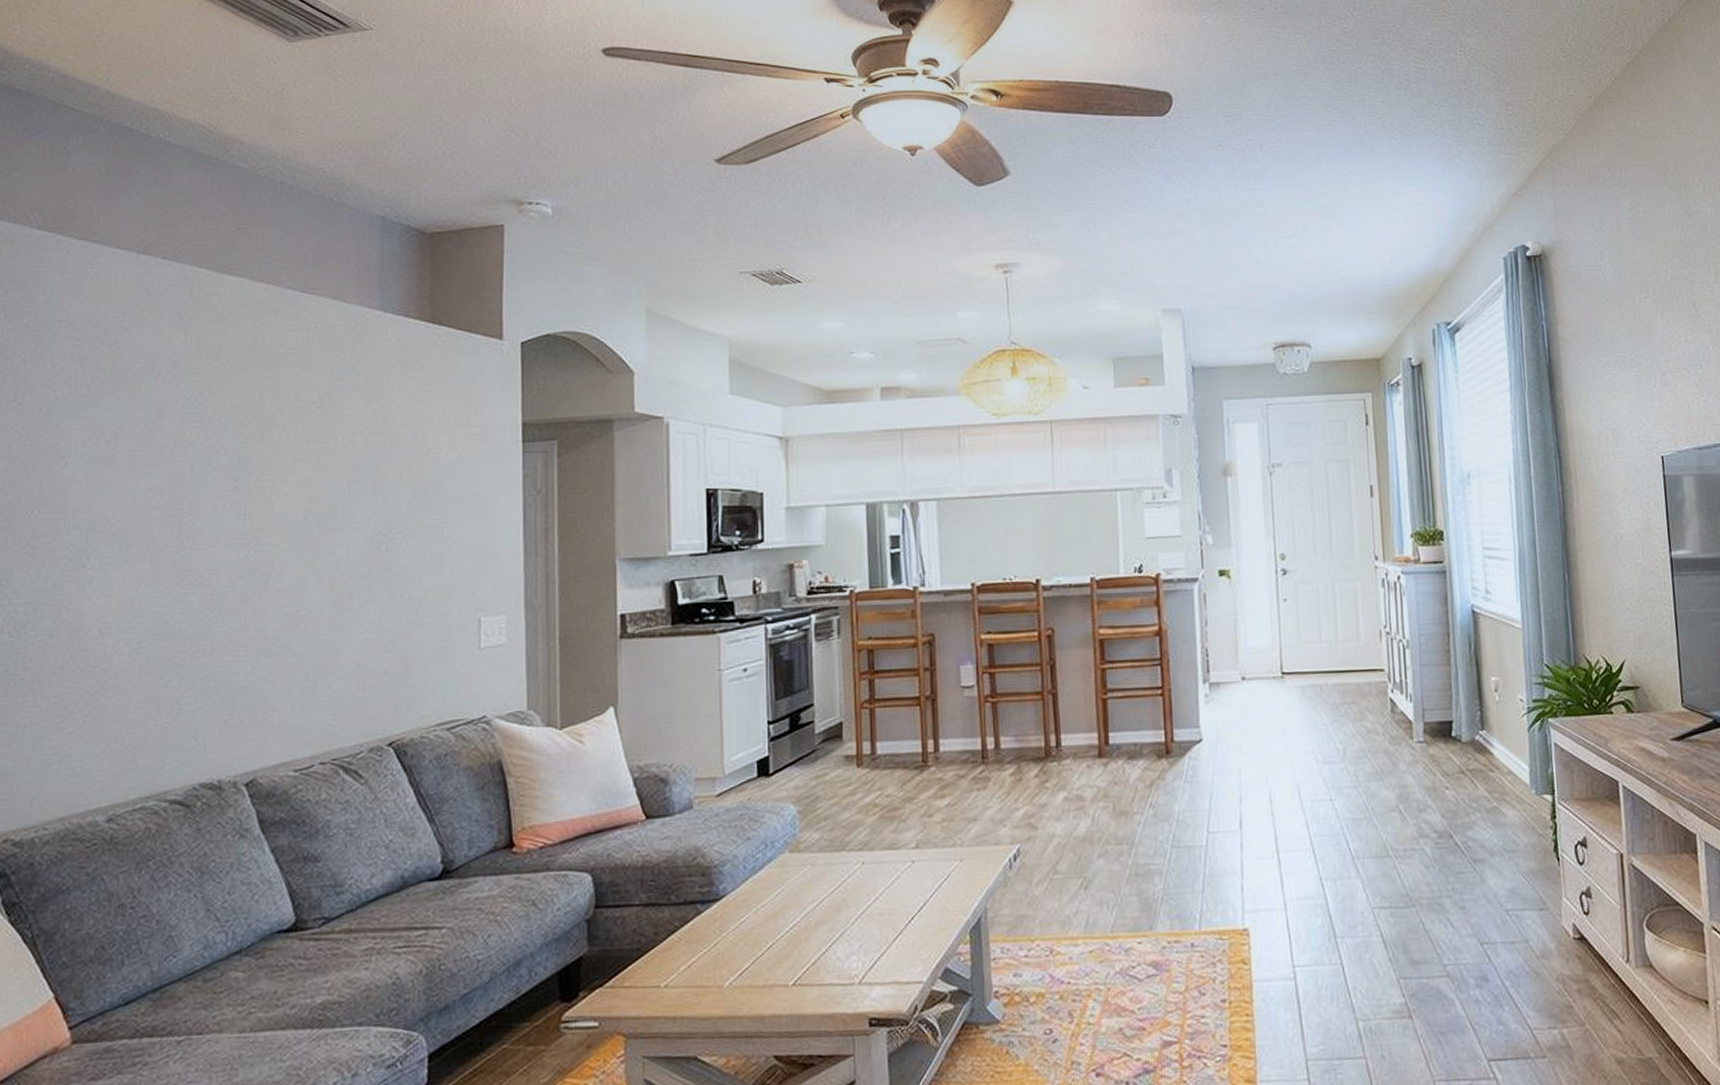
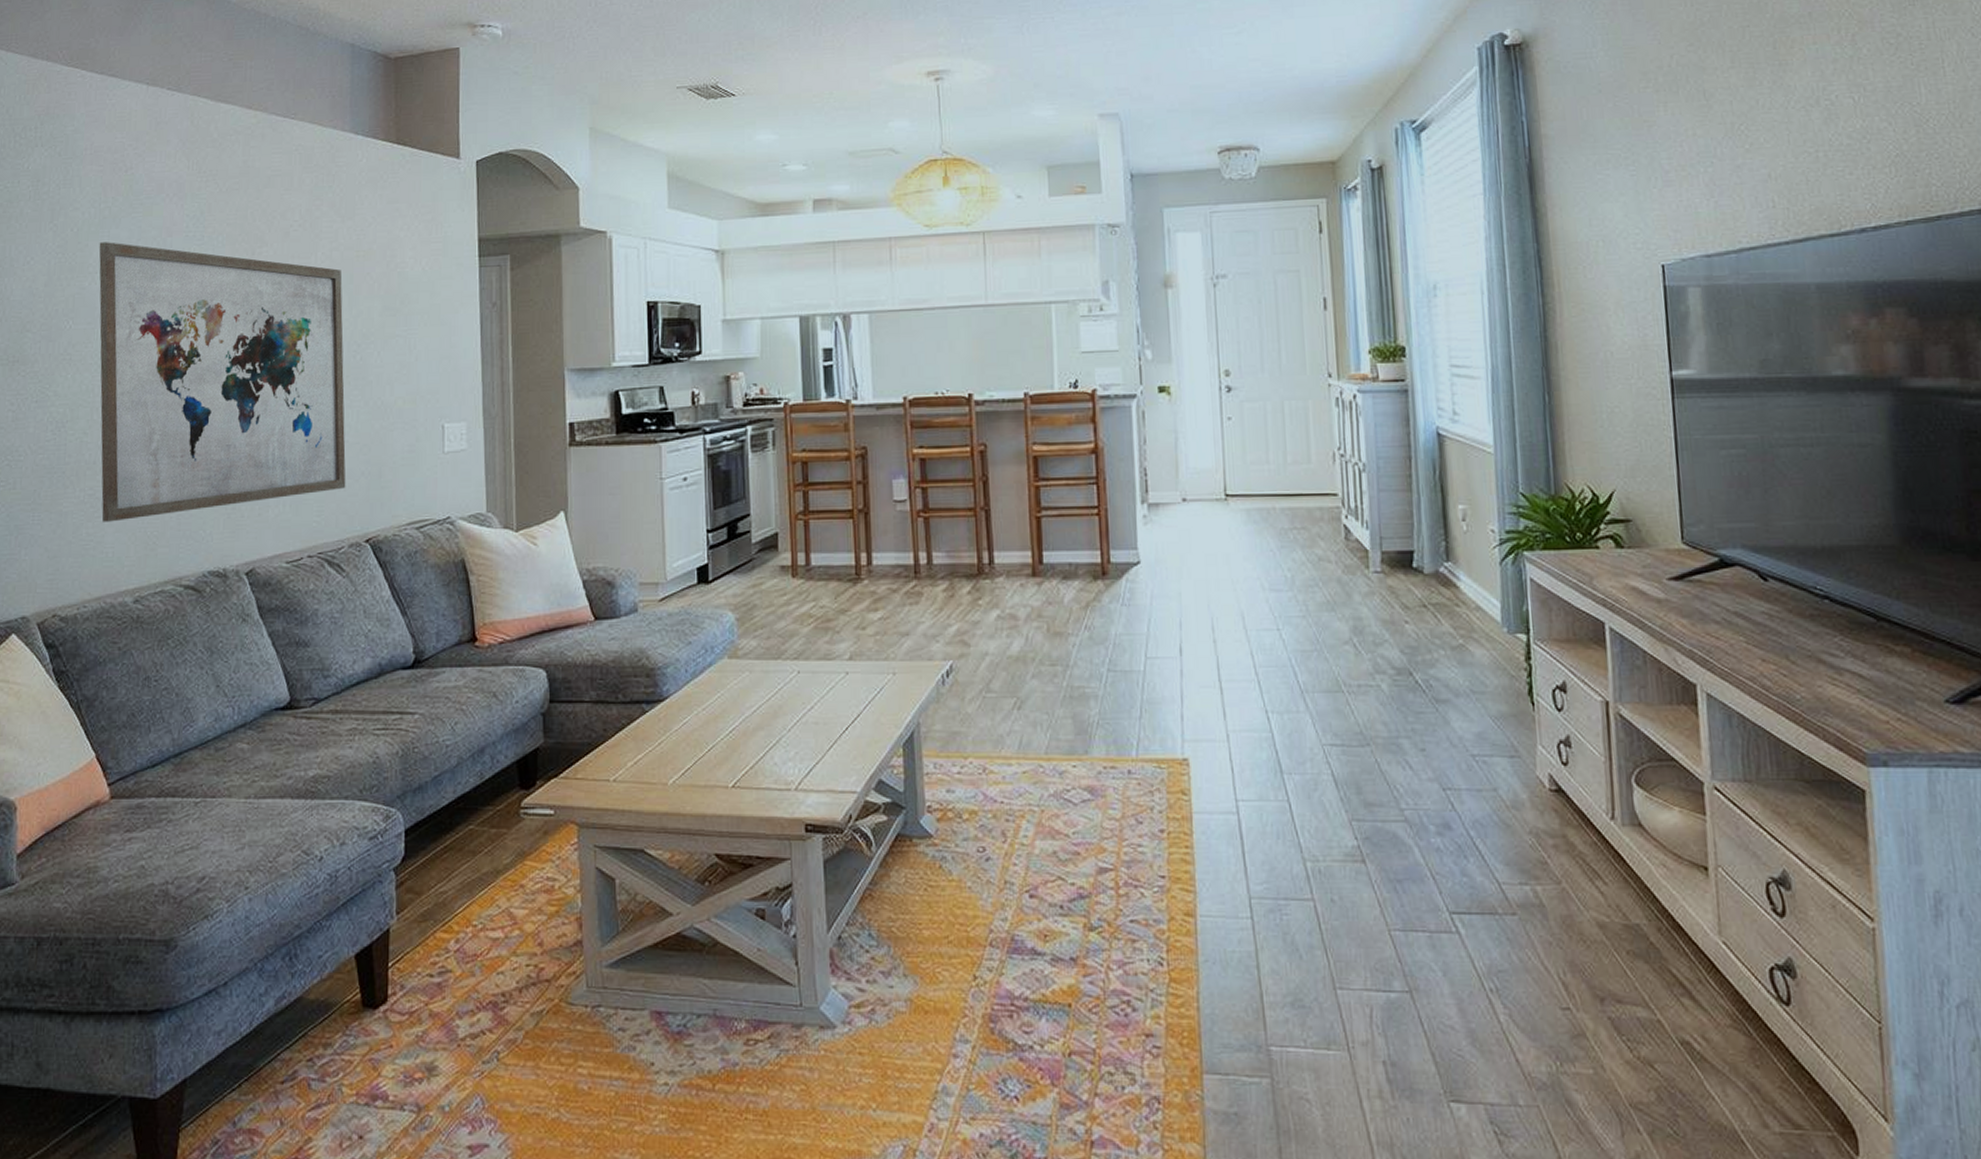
wall art: none [69,423,367,733] -> present [99,242,346,522]

